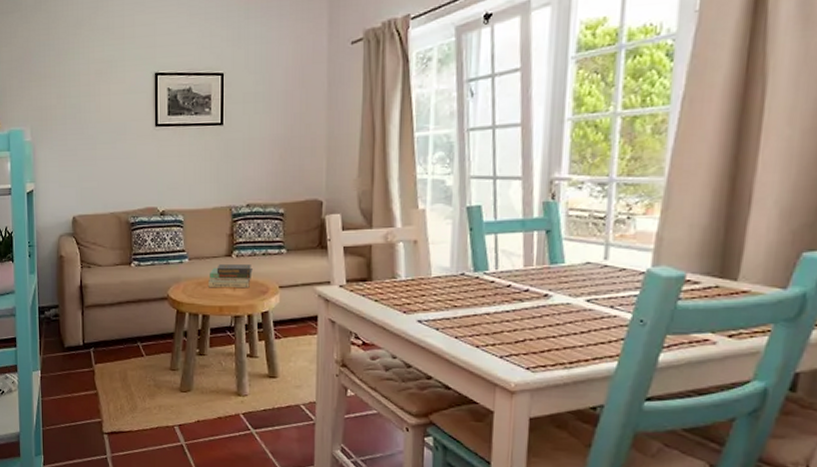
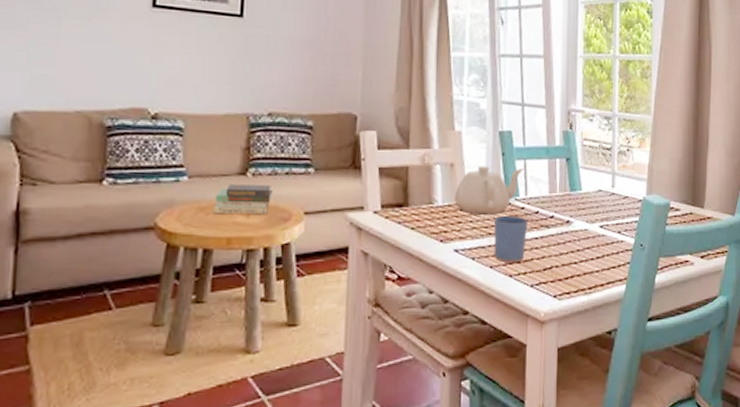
teapot: none [417,242,495,288] -> present [454,166,525,215]
mug: none [459,288,497,335] -> present [493,215,527,263]

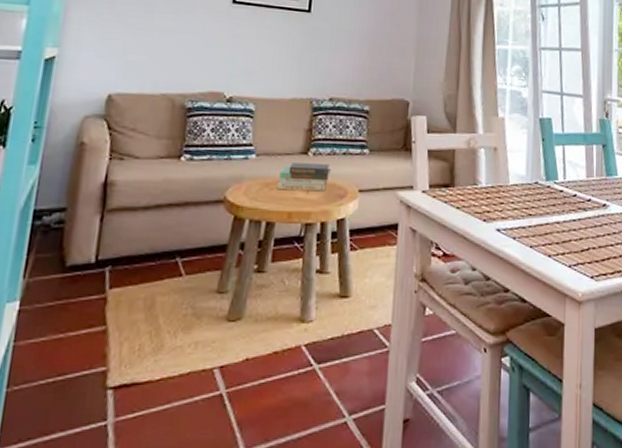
teapot: present [454,166,525,215] -> none [497,150,563,197]
mug: present [493,215,527,263] -> none [533,197,566,244]

